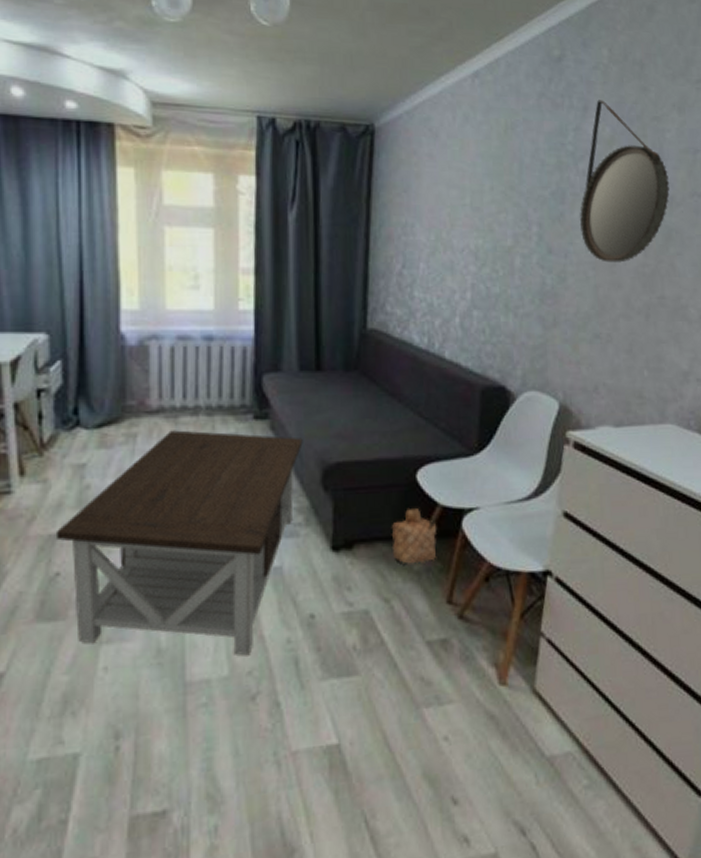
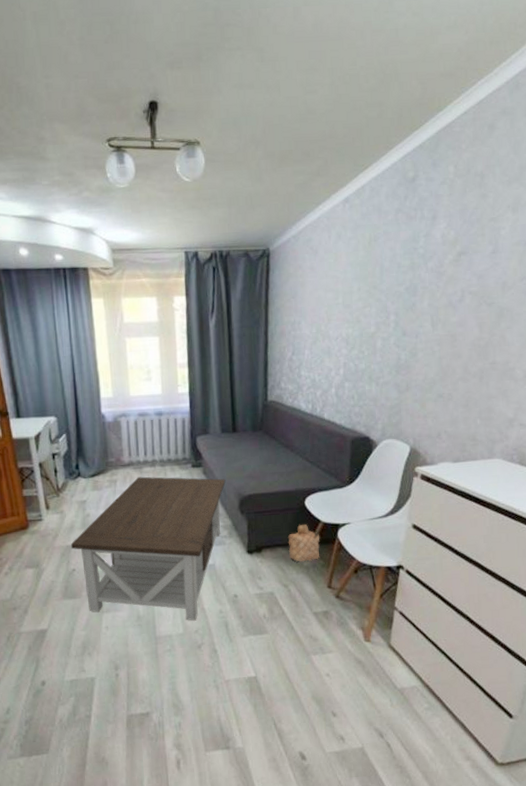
home mirror: present [579,100,670,263] -> none [428,209,503,339]

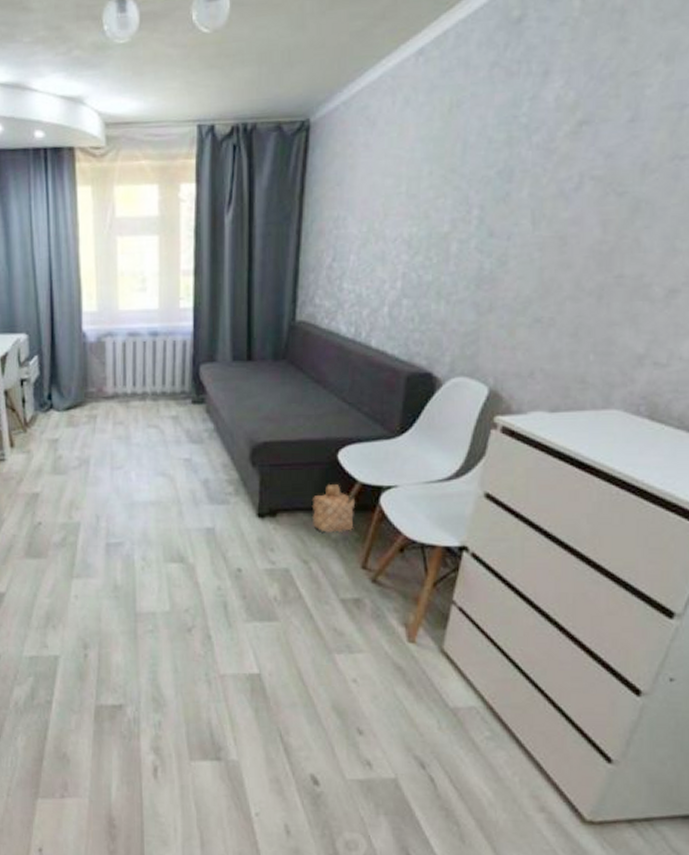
coffee table: present [70,476,226,621] -> none [37,412,234,597]

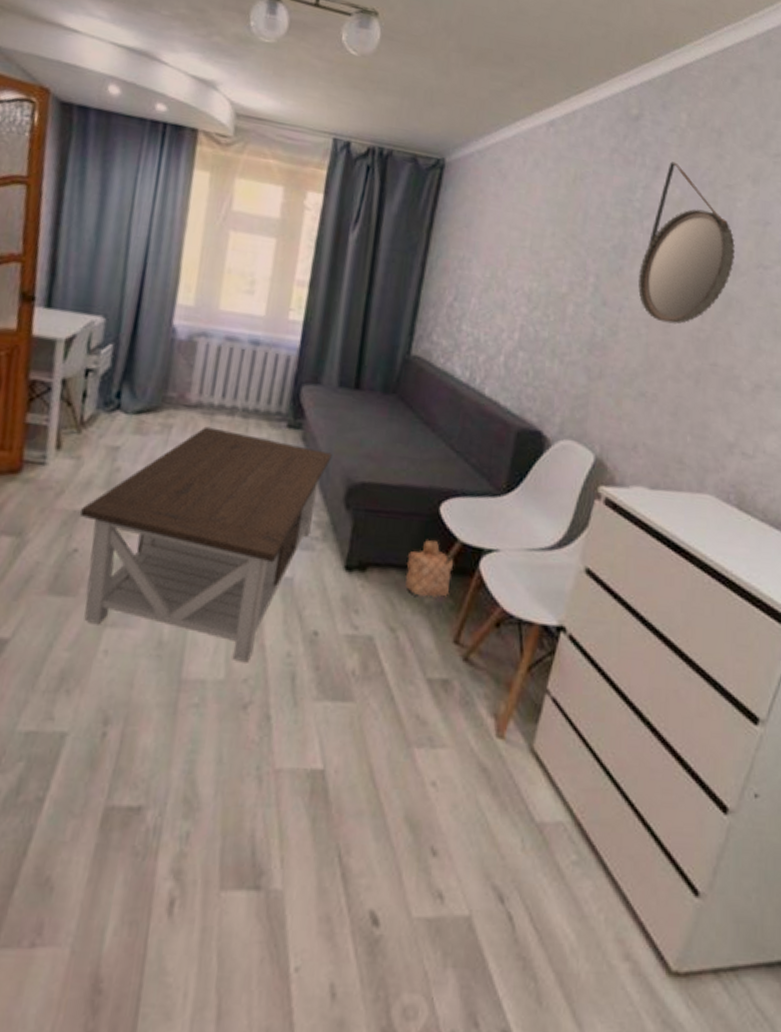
coffee table: none [37,412,234,597] -> present [79,426,332,663]
home mirror: none [527,60,645,242] -> present [637,161,736,325]

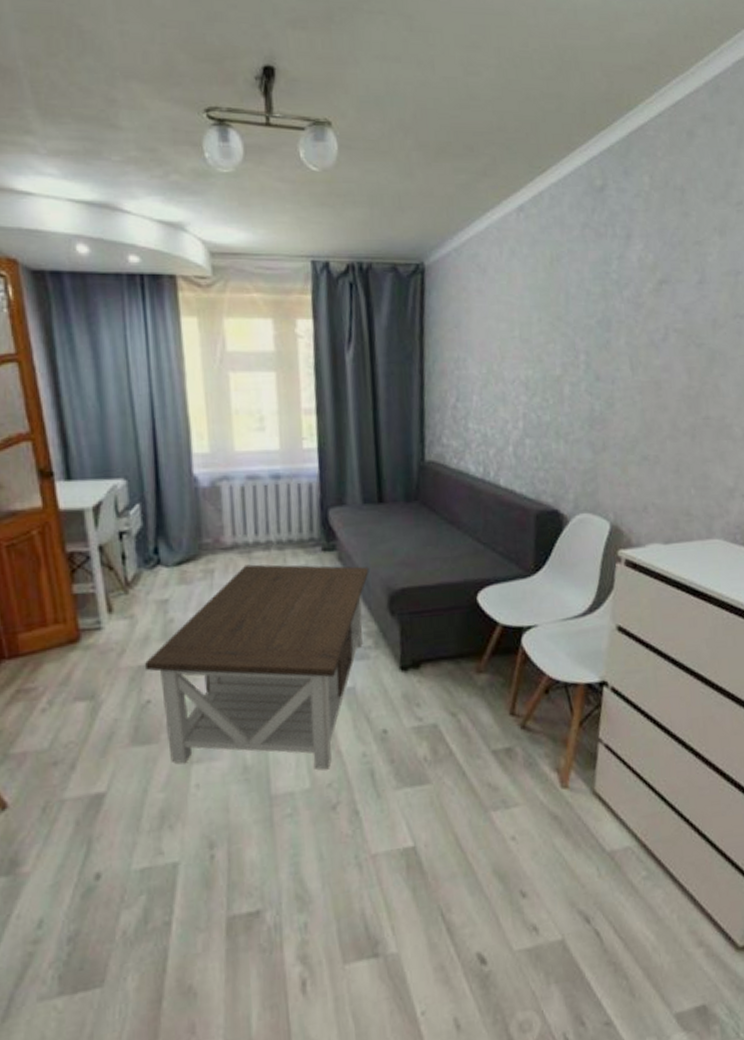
basket: present [405,539,454,598] -> none [456,628,499,680]
home mirror: present [637,161,736,325] -> none [625,227,713,387]

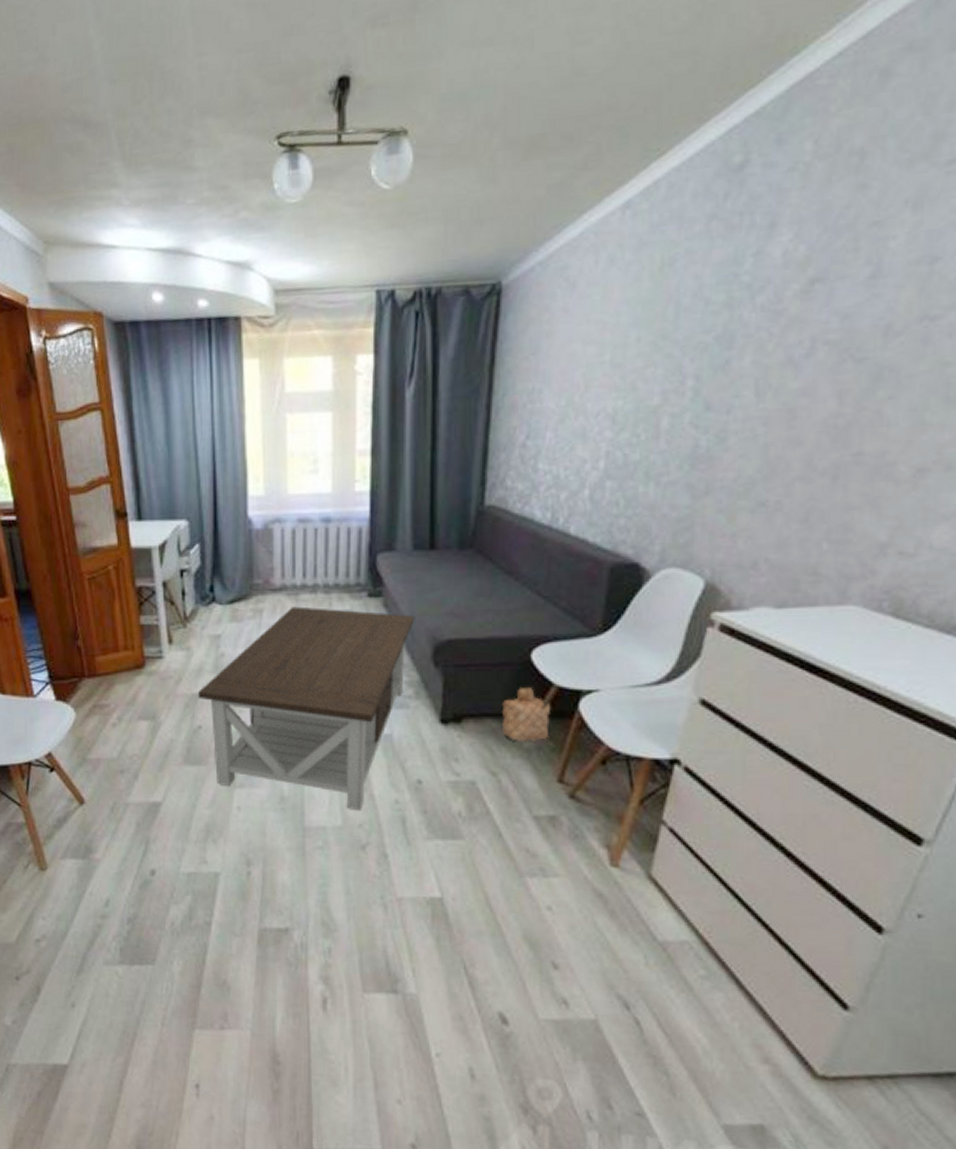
basket: none [456,628,499,680] -> present [503,686,551,742]

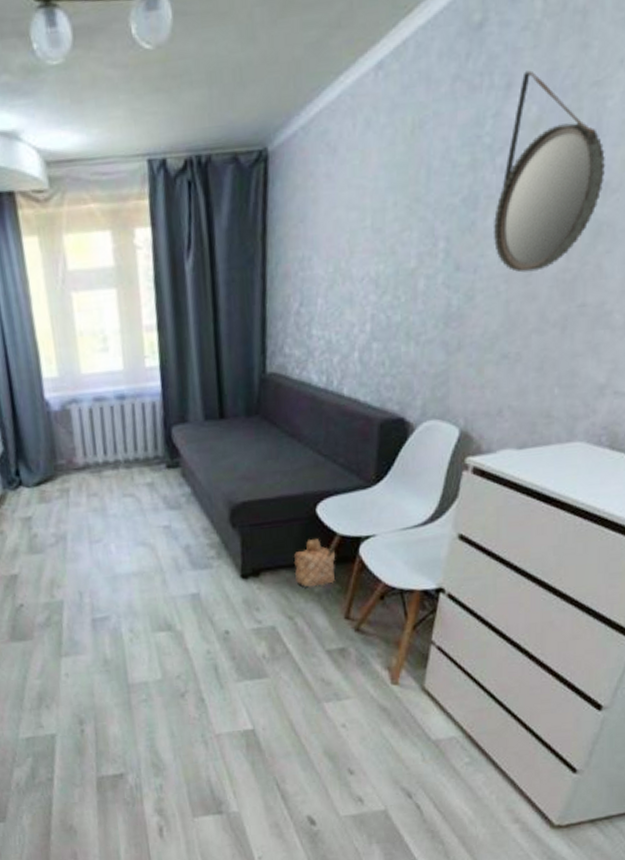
coffee table: present [197,606,415,811] -> none [15,482,212,664]
home mirror: none [750,210,888,416] -> present [493,70,606,273]

